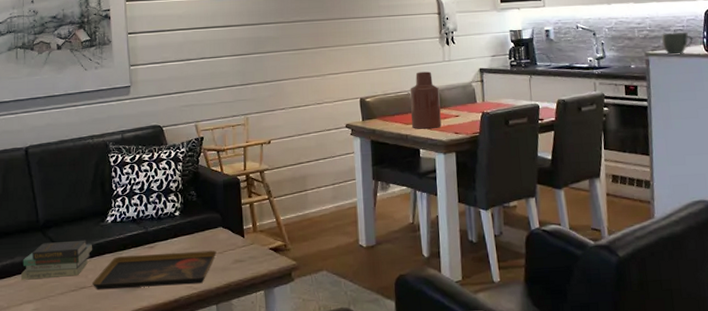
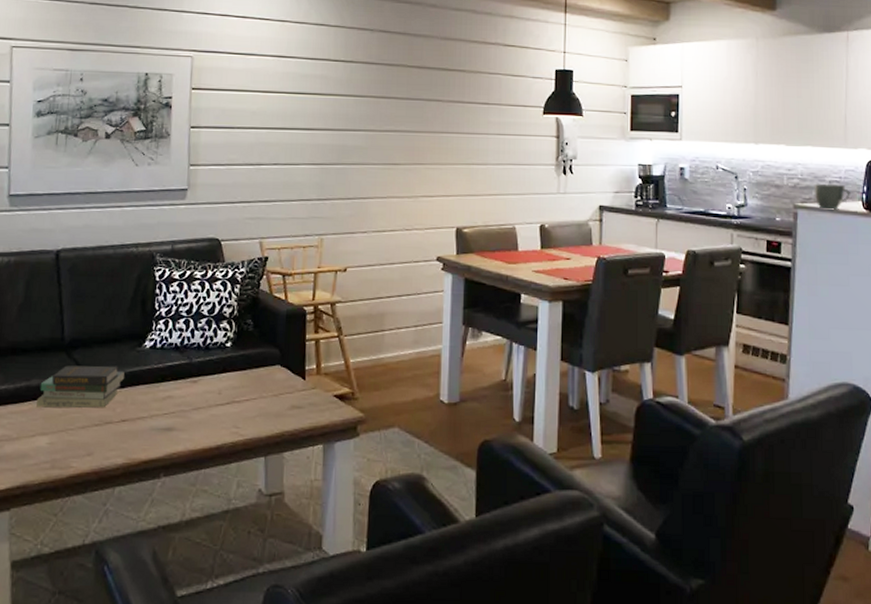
decorative tray: present [91,250,217,289] -> none [119,389,271,430]
vase: present [410,71,442,129] -> none [513,203,551,271]

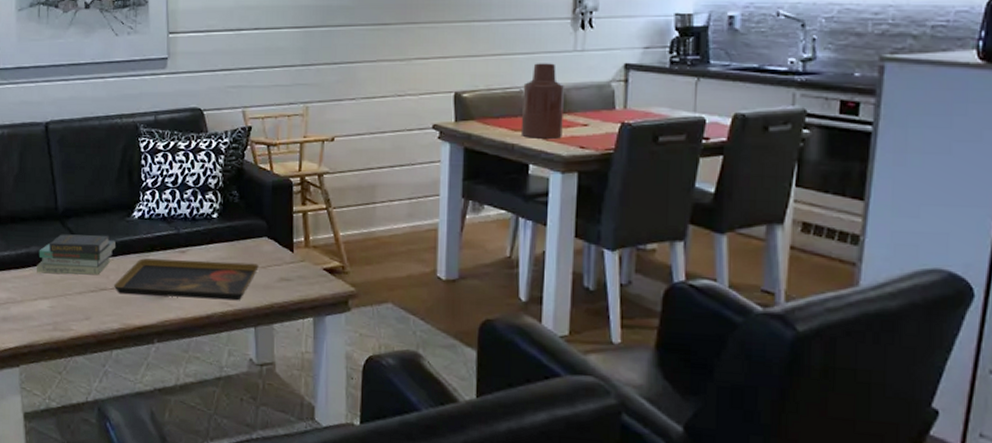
decorative tray: none [119,389,271,430] -> present [113,258,259,300]
vase: none [513,203,551,271] -> present [520,63,565,139]
cup: present [813,184,850,210] -> none [909,30,961,61]

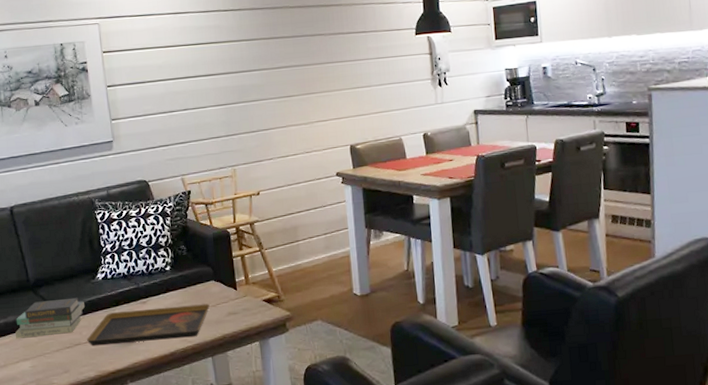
vase: present [520,63,565,139] -> none [401,115,435,175]

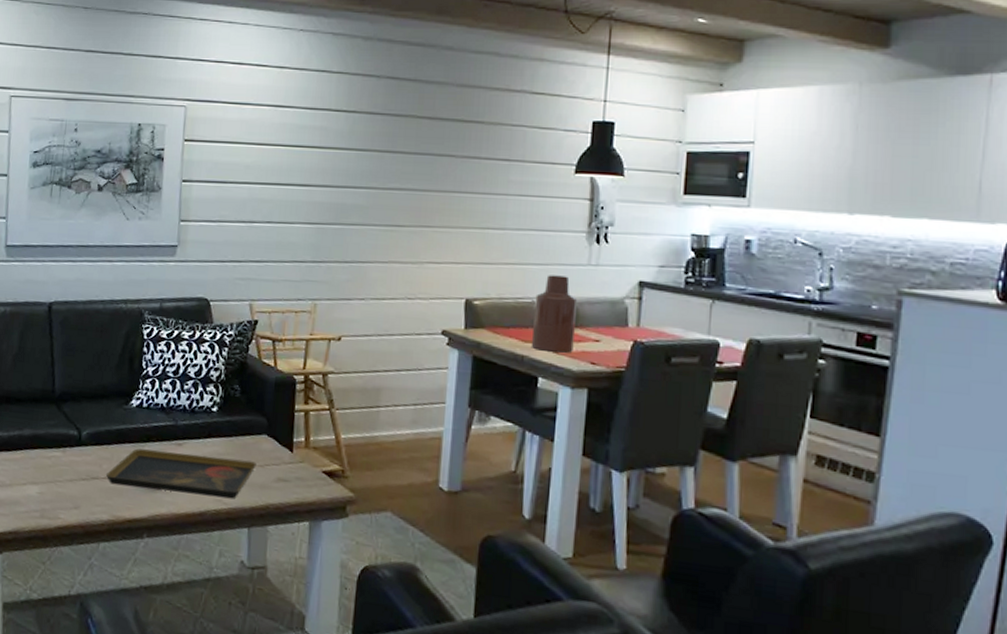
books: present [14,297,85,339] -> none [27,418,111,463]
vase: none [401,115,435,175] -> present [531,275,578,353]

